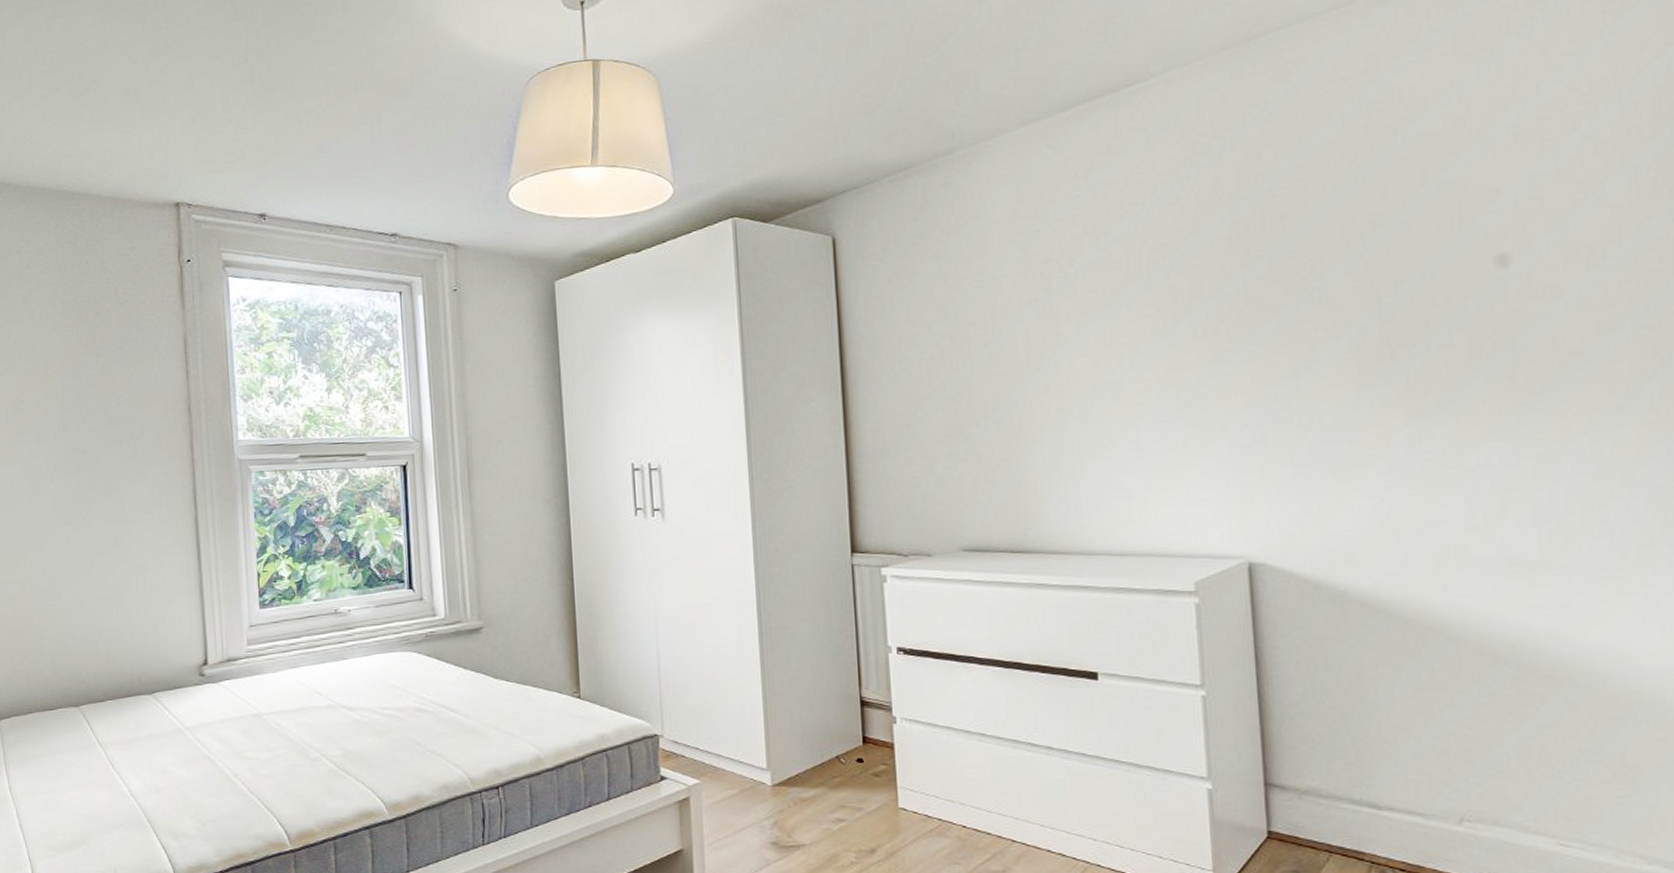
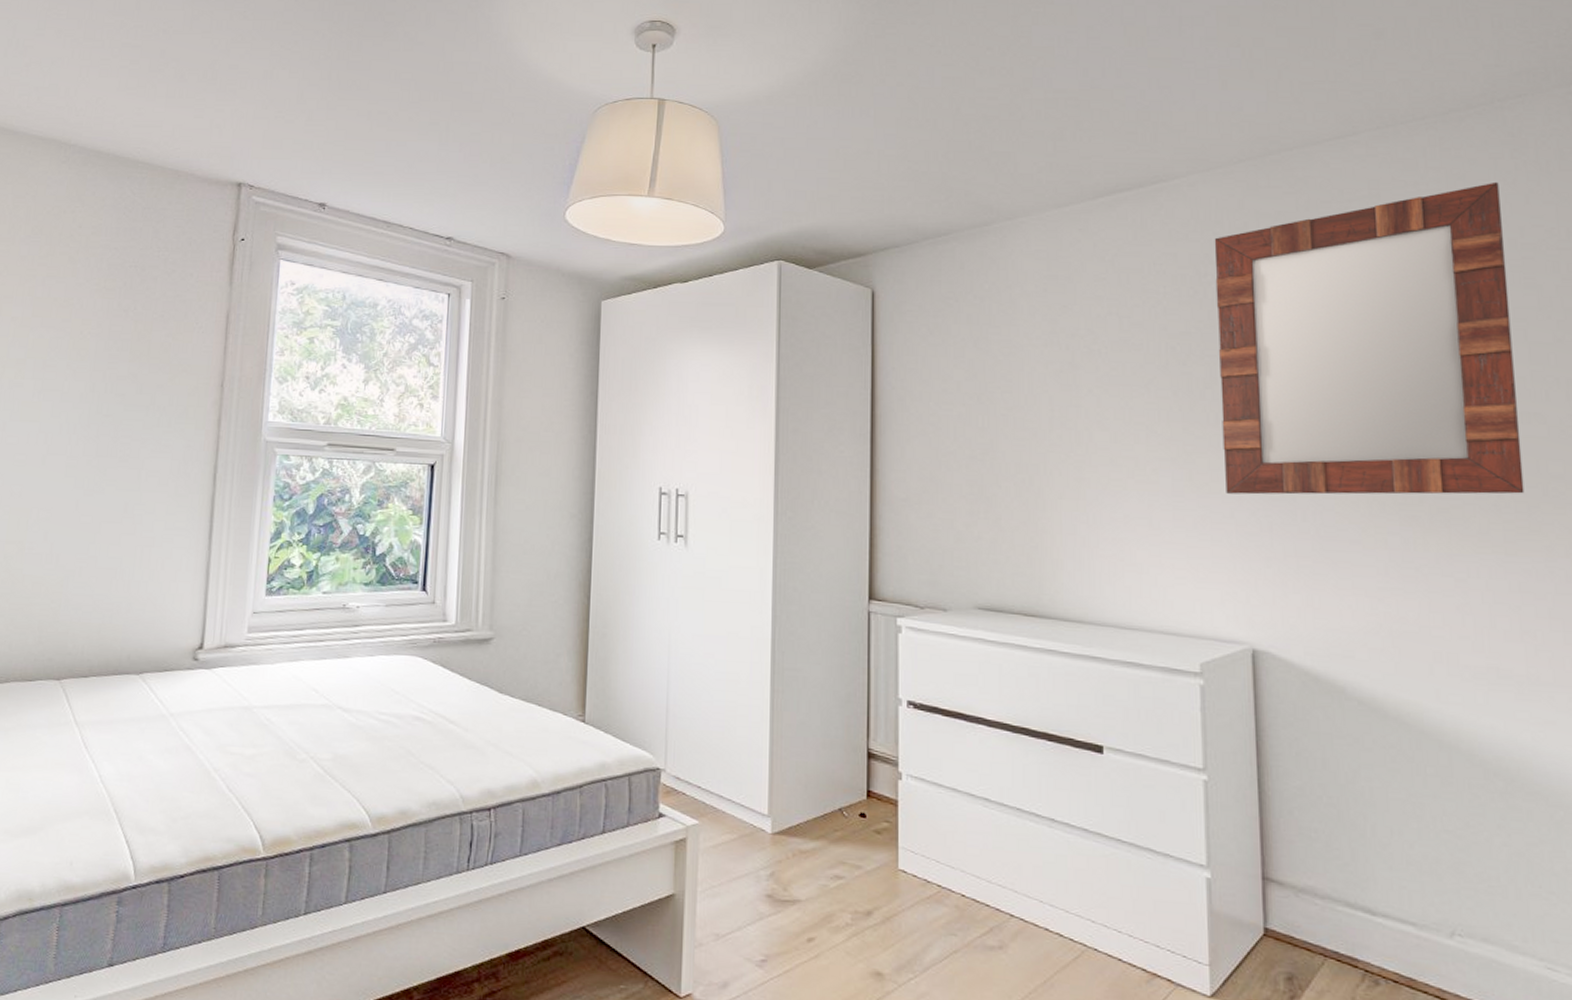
home mirror: none [1195,37,1539,408] -> present [1214,181,1525,495]

